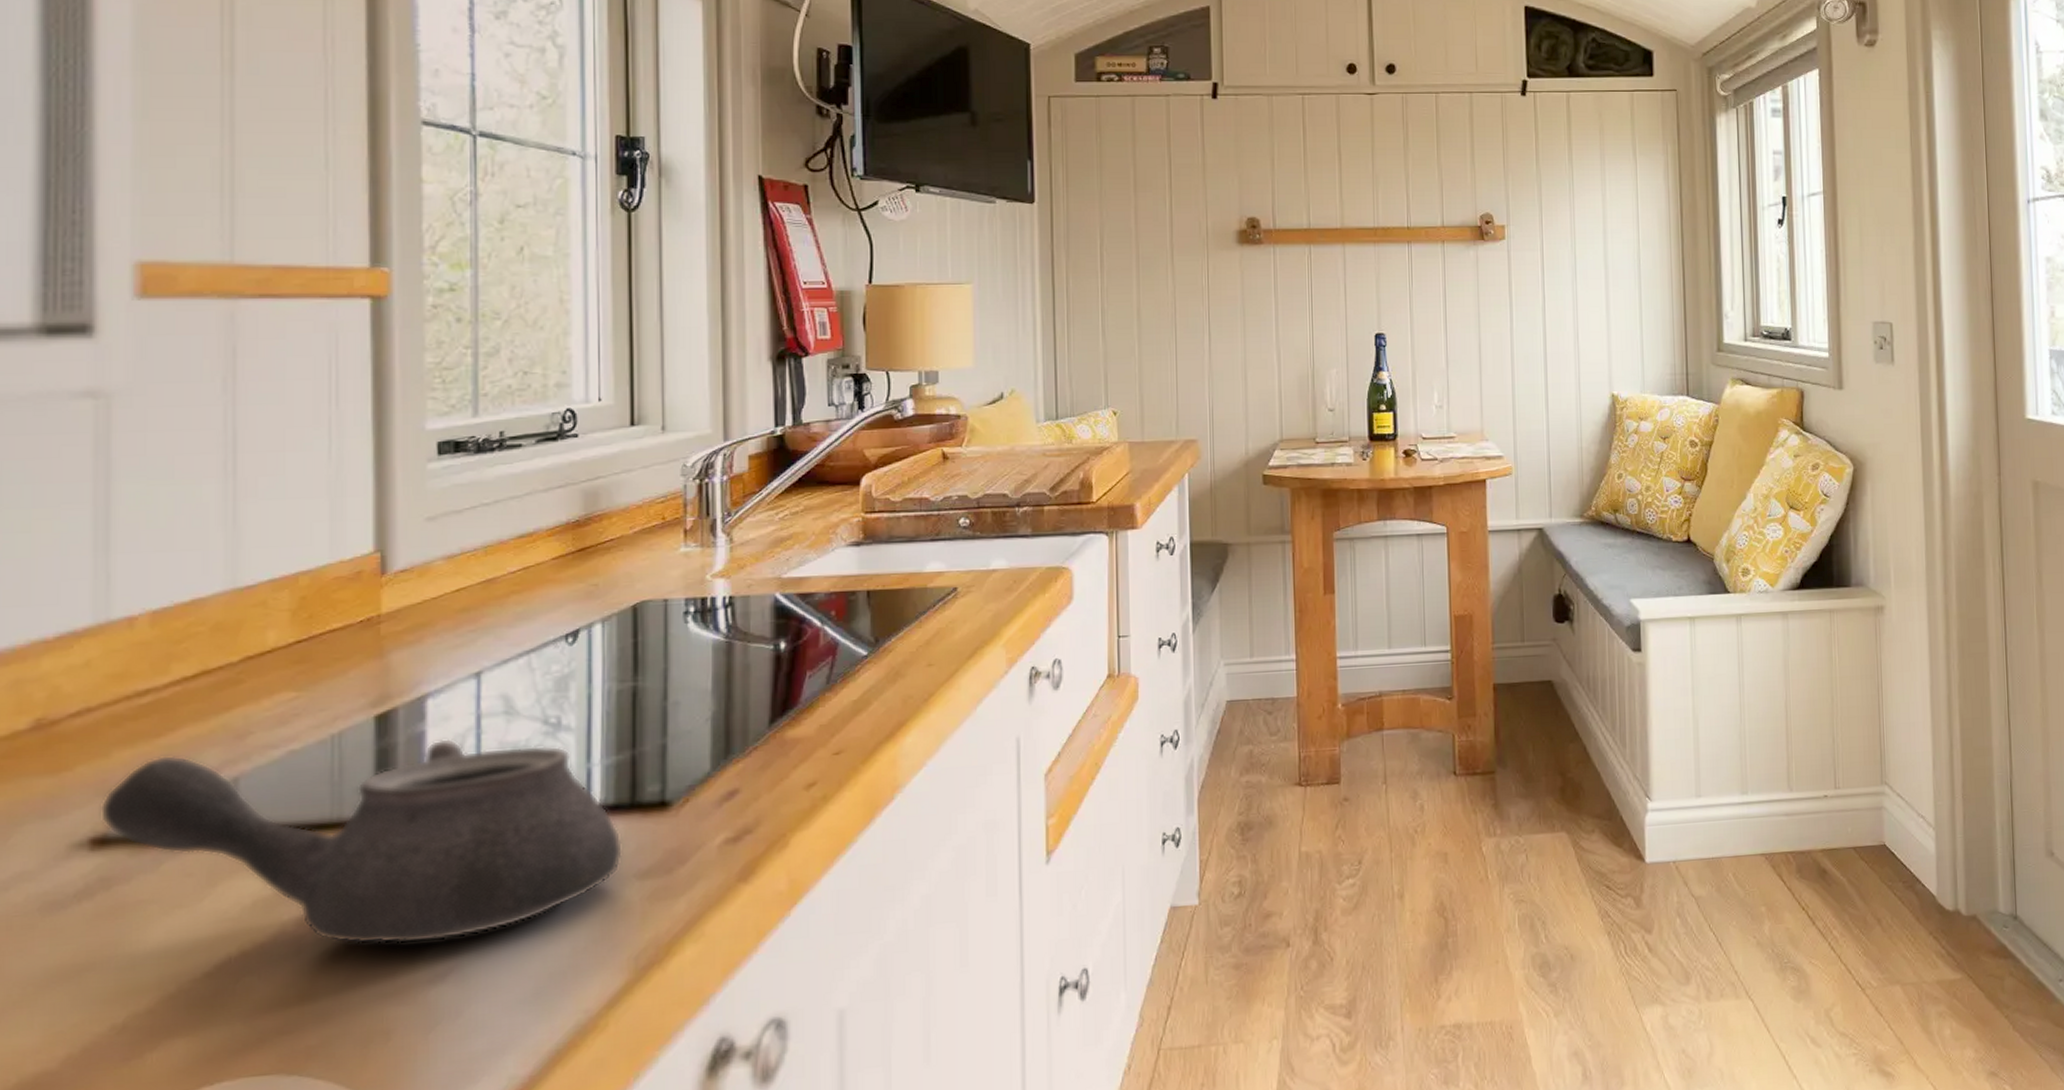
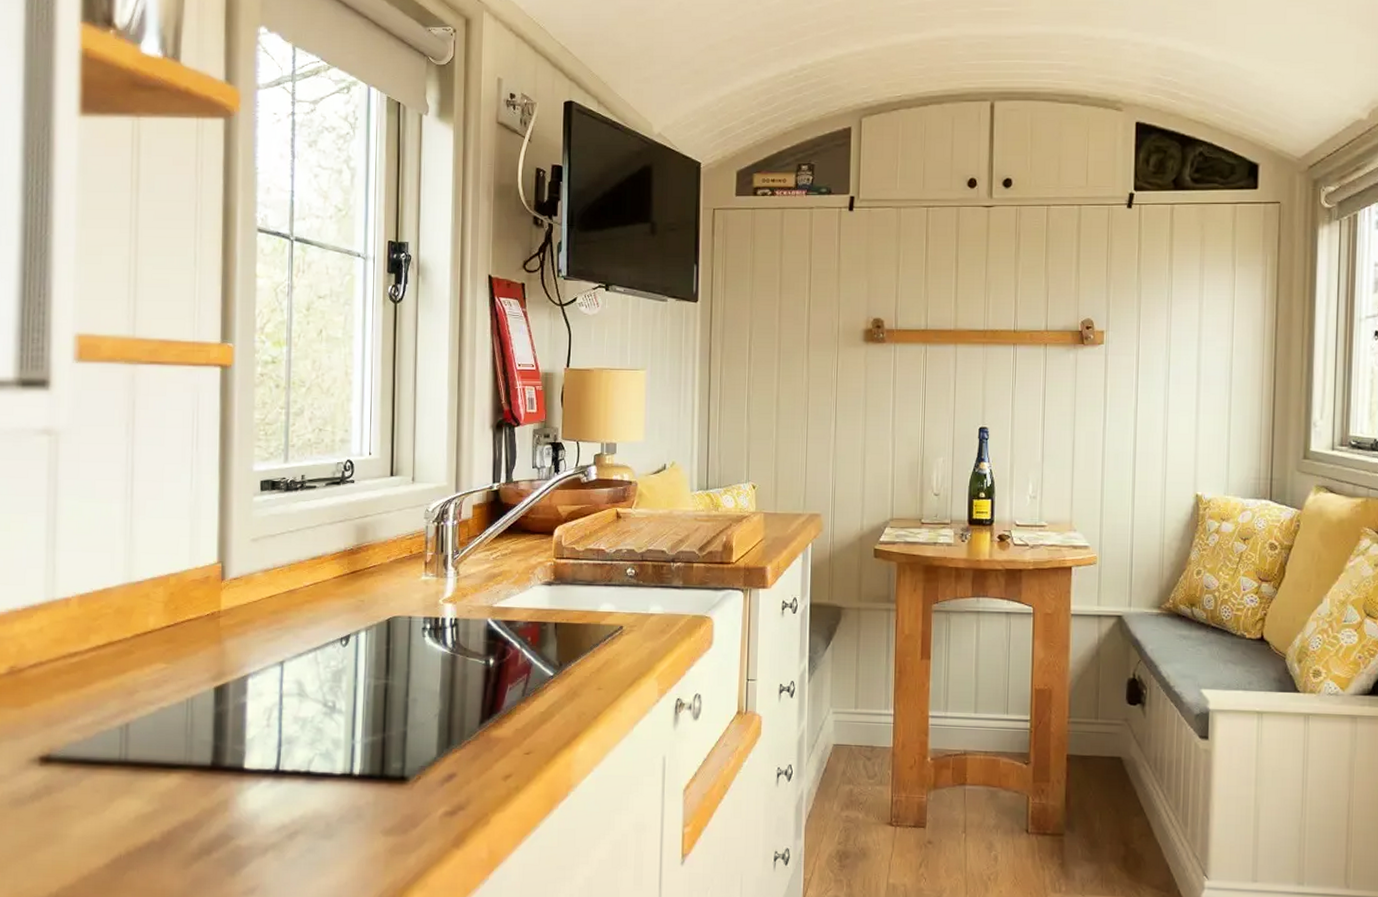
teapot: present [99,739,624,944] -> none [46,701,374,863]

